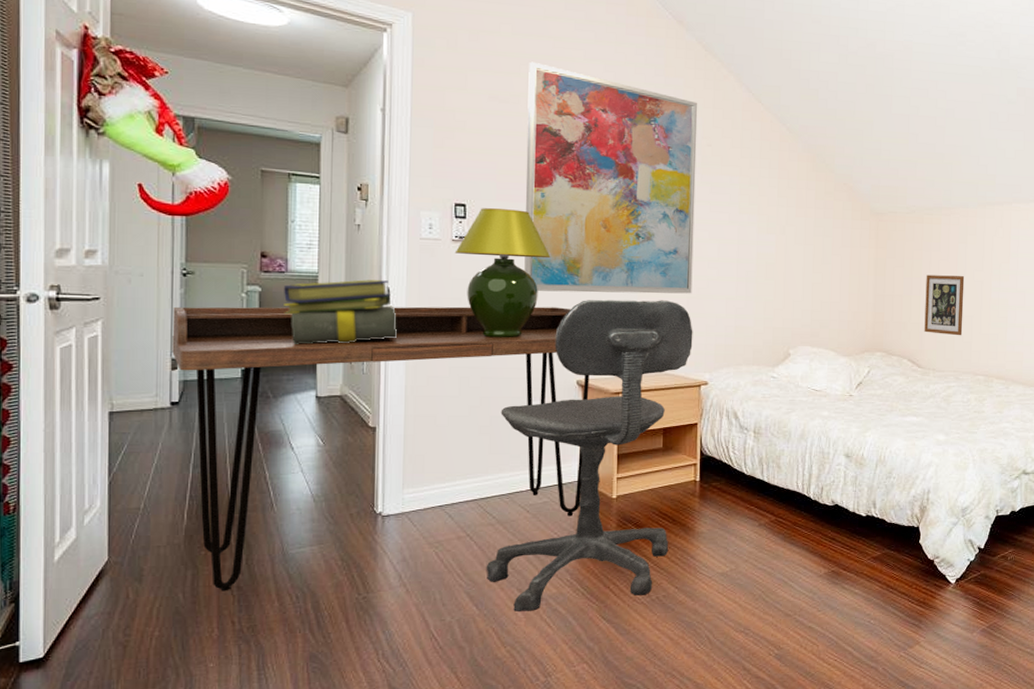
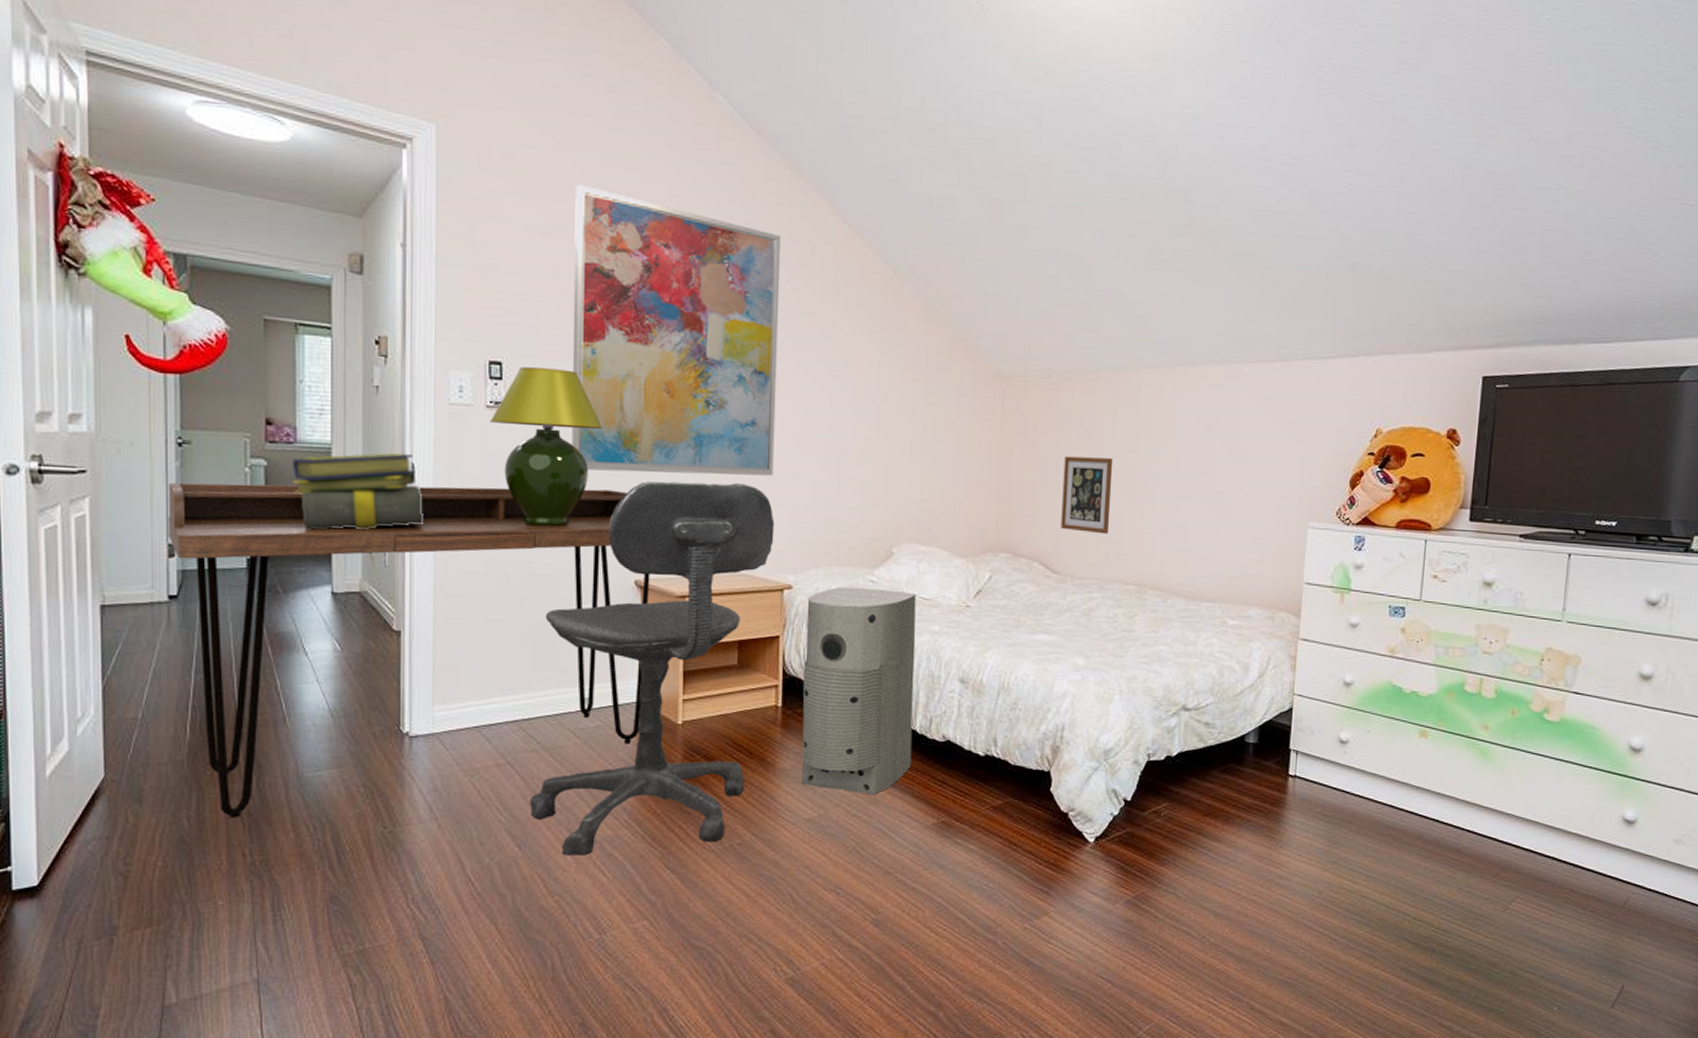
air purifier: none [716,382,809,551] -> present [802,586,916,795]

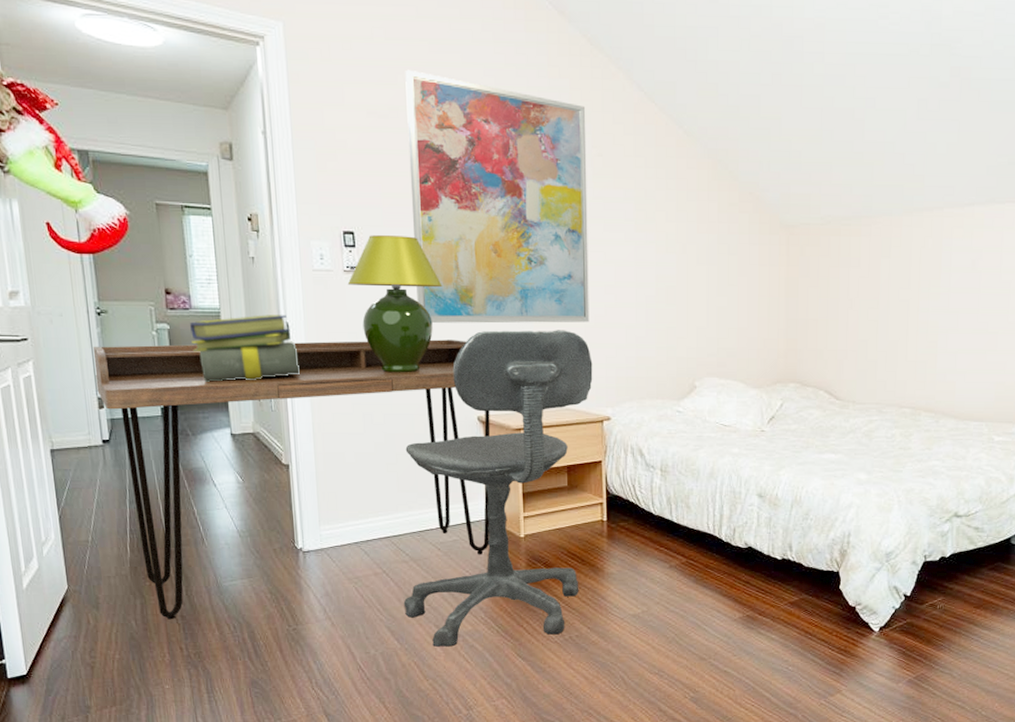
air purifier: present [802,586,916,795] -> none [623,417,719,594]
picture frame: present [1060,456,1113,535] -> none [842,295,888,364]

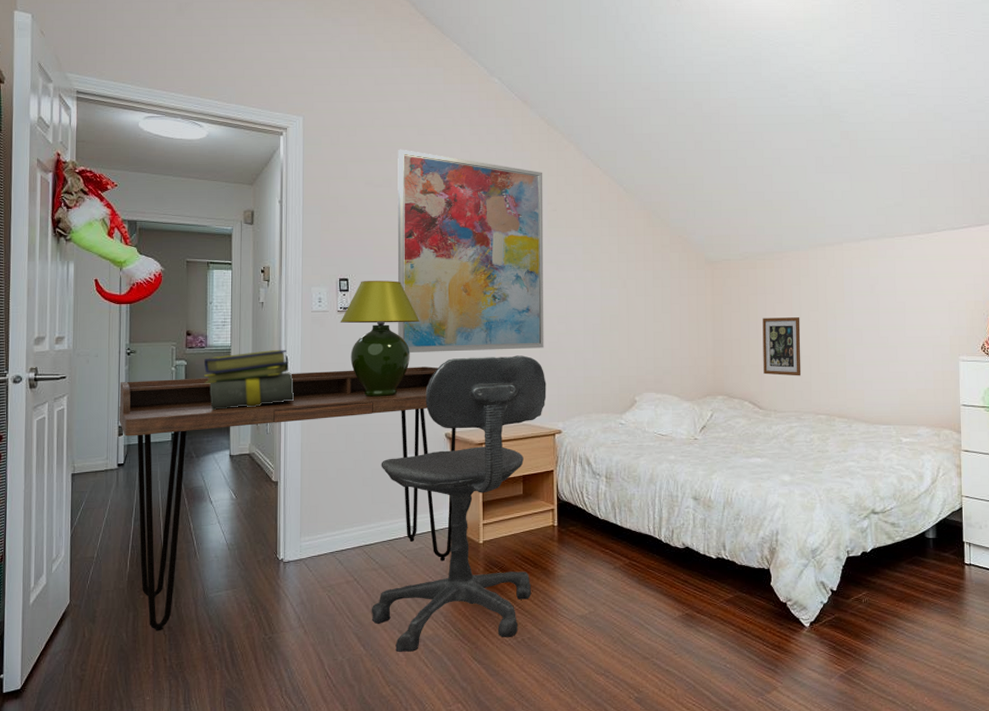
picture frame: none [842,295,888,364] -> present [762,317,801,376]

